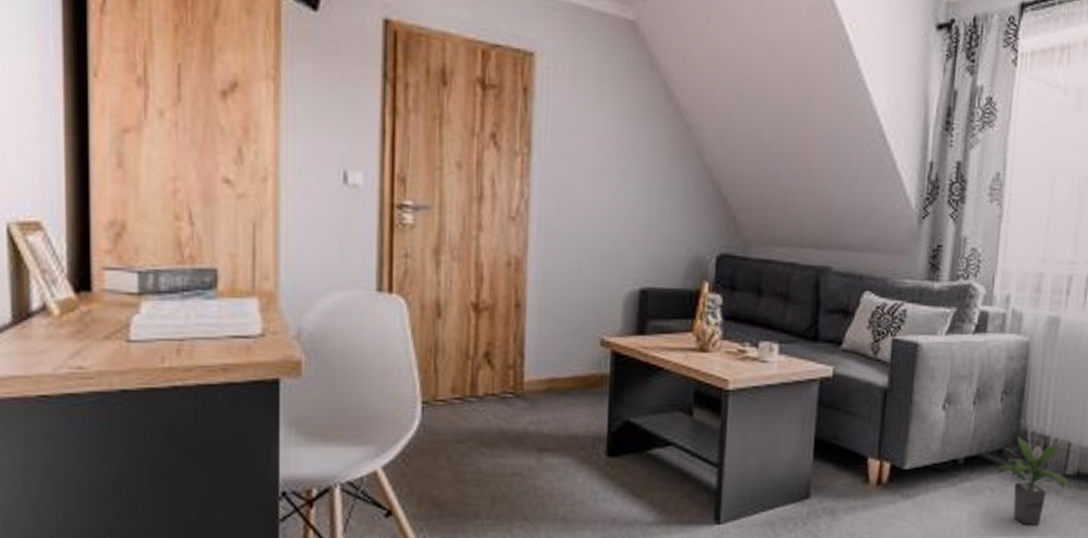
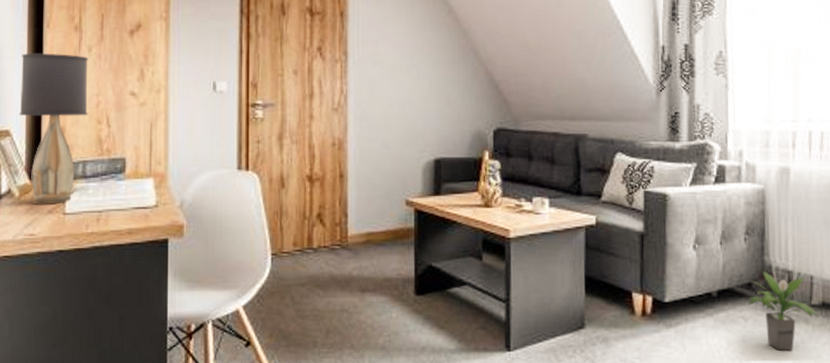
table lamp: none [55,112,161,328] -> present [19,53,89,205]

